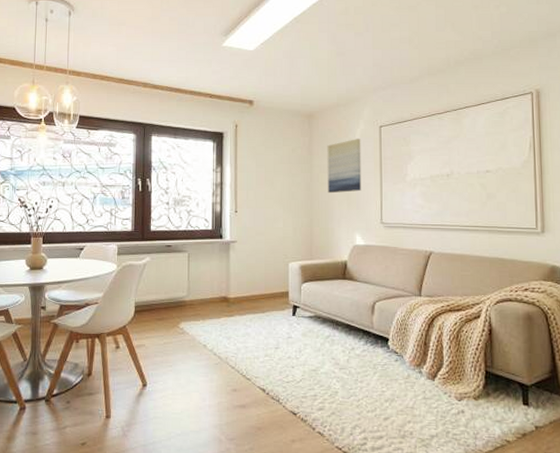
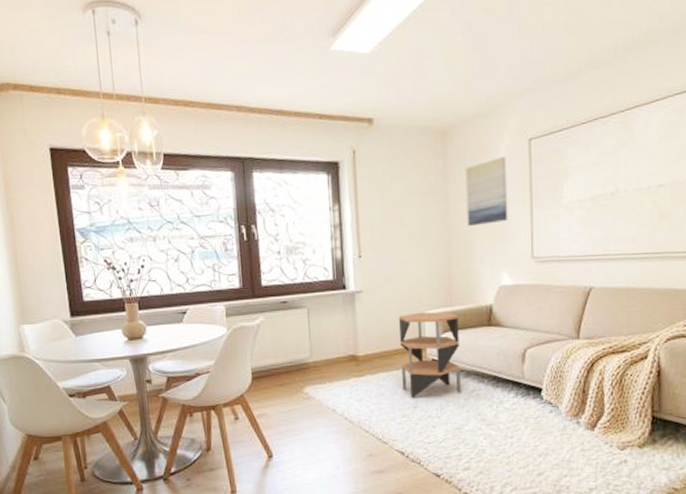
side table: none [266,263,318,339] -> present [398,312,461,398]

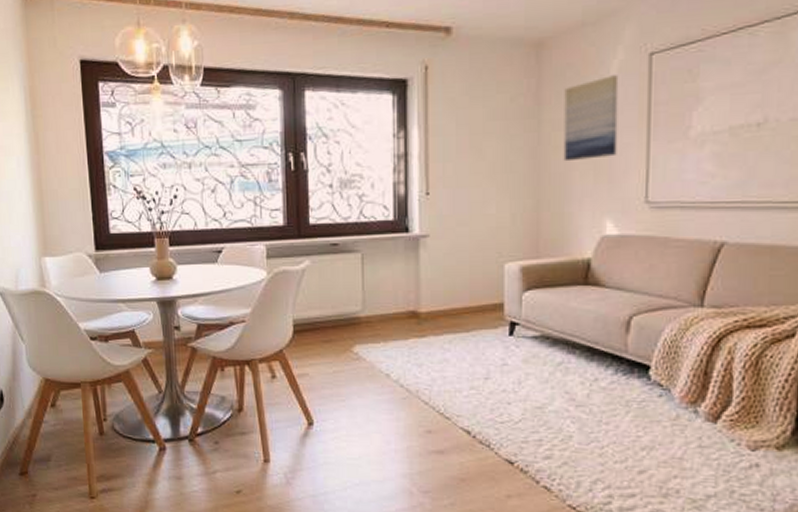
side table: present [398,312,461,398] -> none [471,263,546,367]

